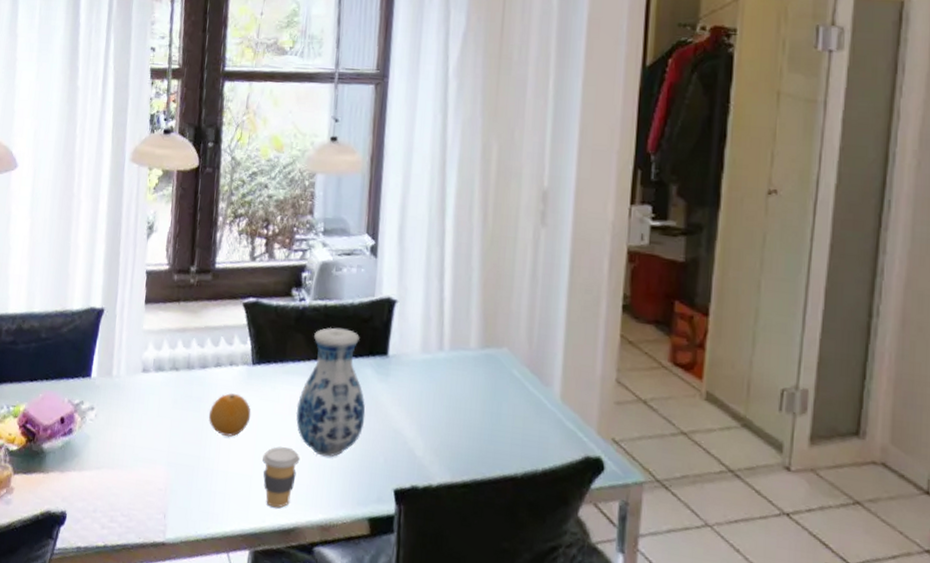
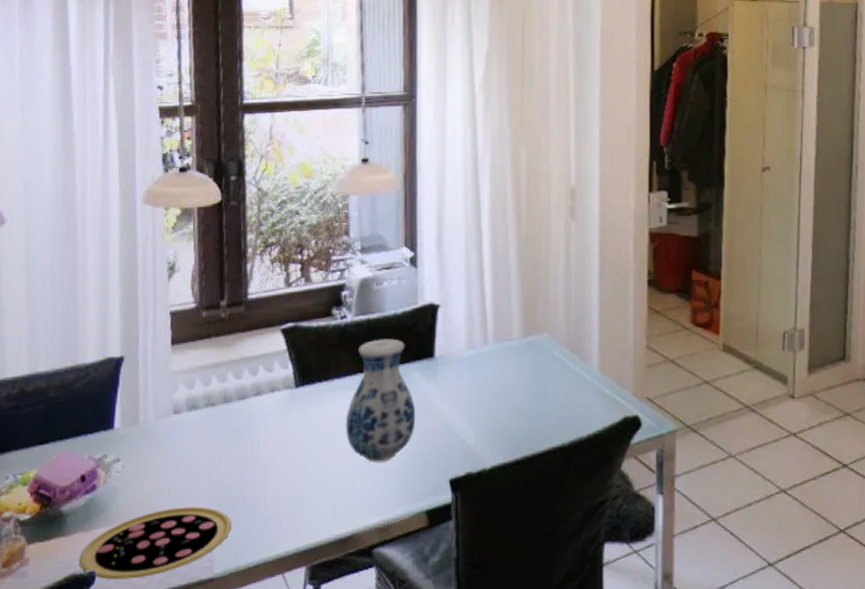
pizza: none [53,464,185,528] -> present [79,506,231,580]
fruit: present [209,393,251,437] -> none [252,419,298,461]
coffee cup: present [262,446,300,508] -> none [313,461,353,521]

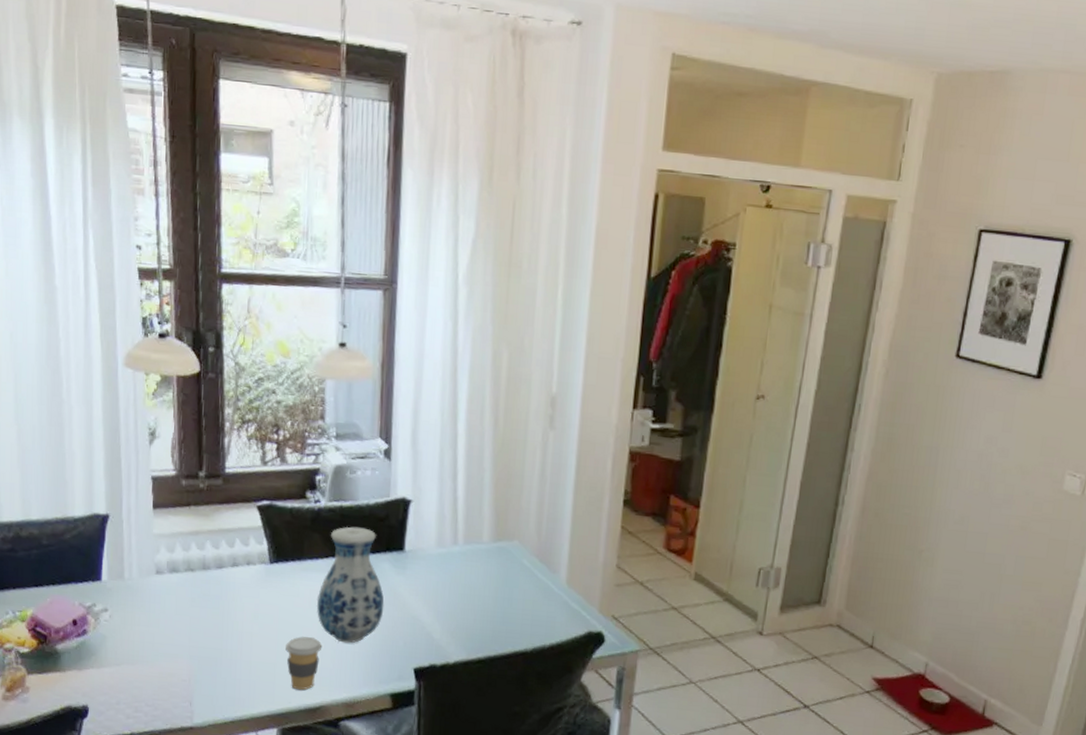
pizza: present [79,506,231,580] -> none [73,659,209,718]
coffee cup: none [313,461,353,521] -> present [285,636,323,690]

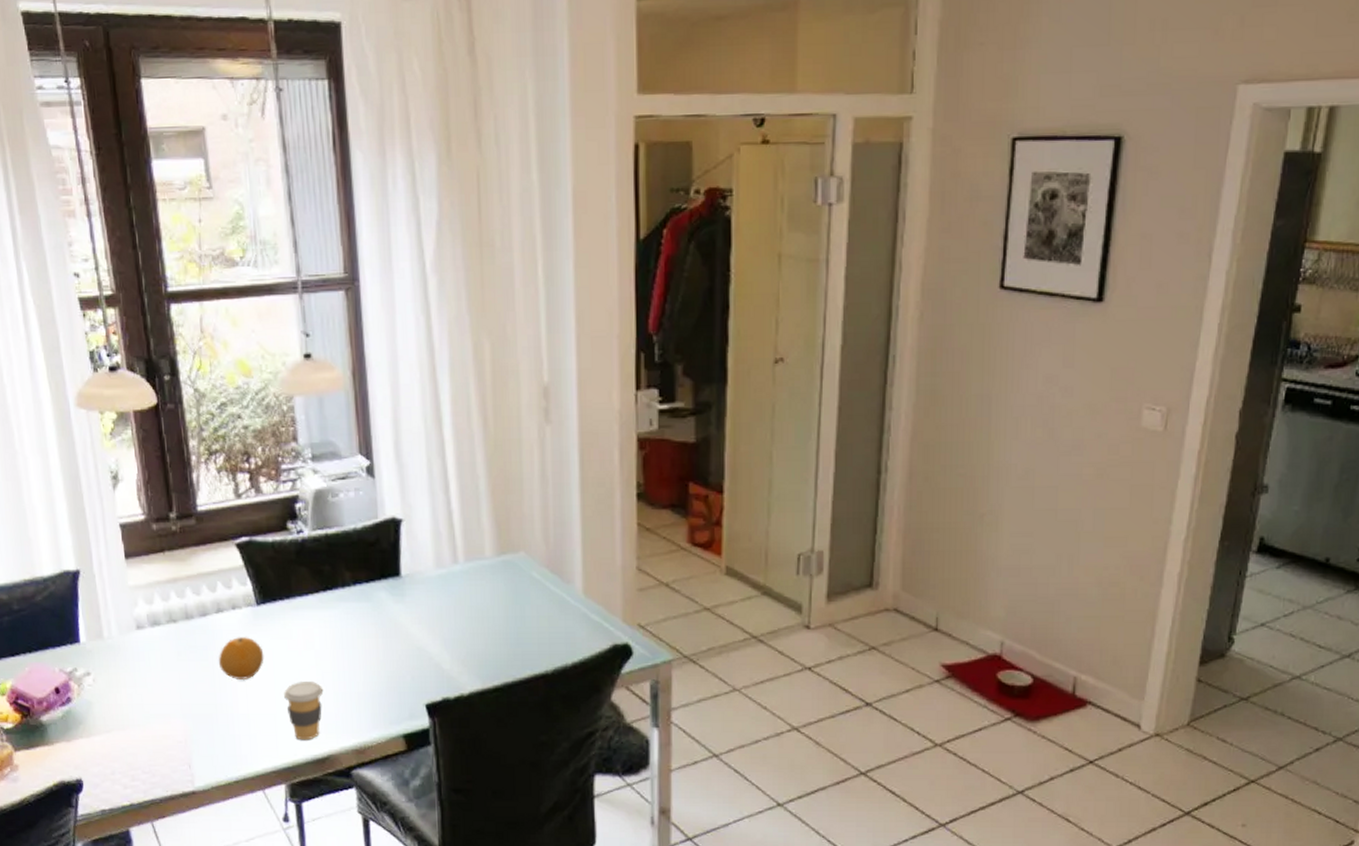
fruit: none [229,590,272,630] -> present [219,637,264,679]
vase: present [316,526,385,644] -> none [311,555,386,684]

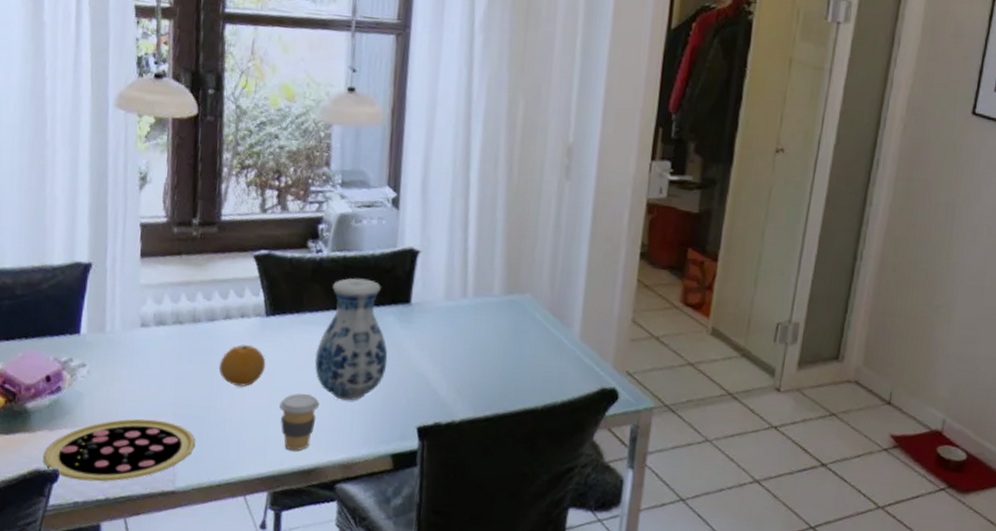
pizza: none [65,721,207,788] -> present [43,418,195,482]
vase: none [311,555,386,684] -> present [314,277,388,401]

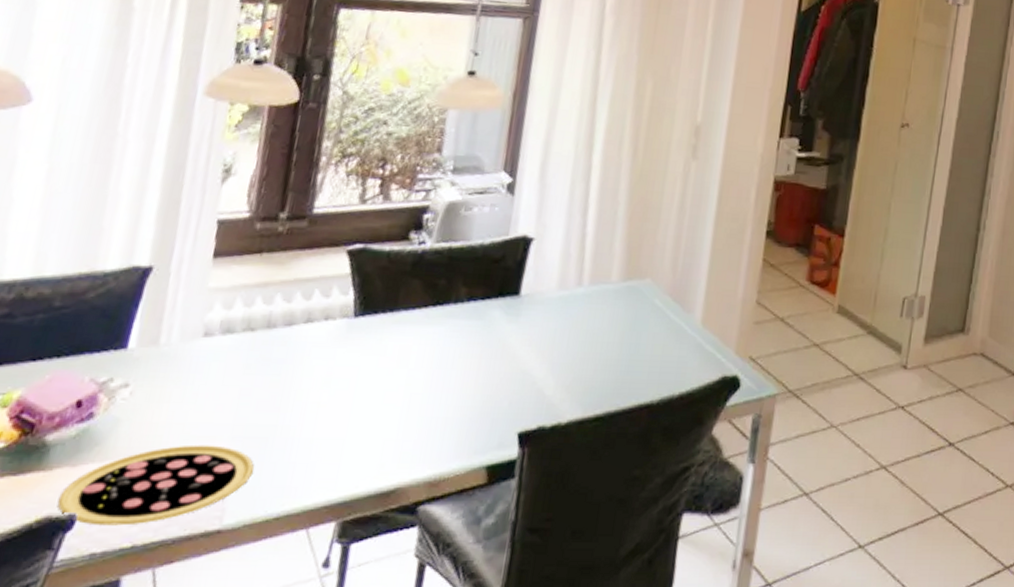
fruit: present [219,345,266,387] -> none [292,351,349,399]
coffee cup: present [279,394,320,451] -> none [359,403,408,471]
vase: present [314,277,388,401] -> none [406,270,491,408]

